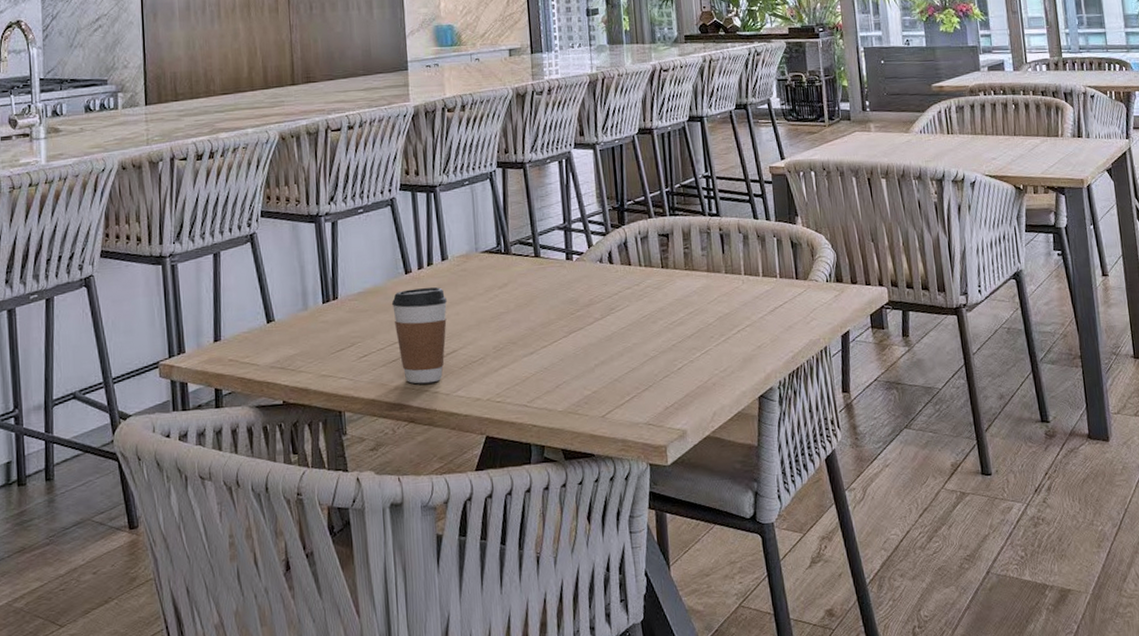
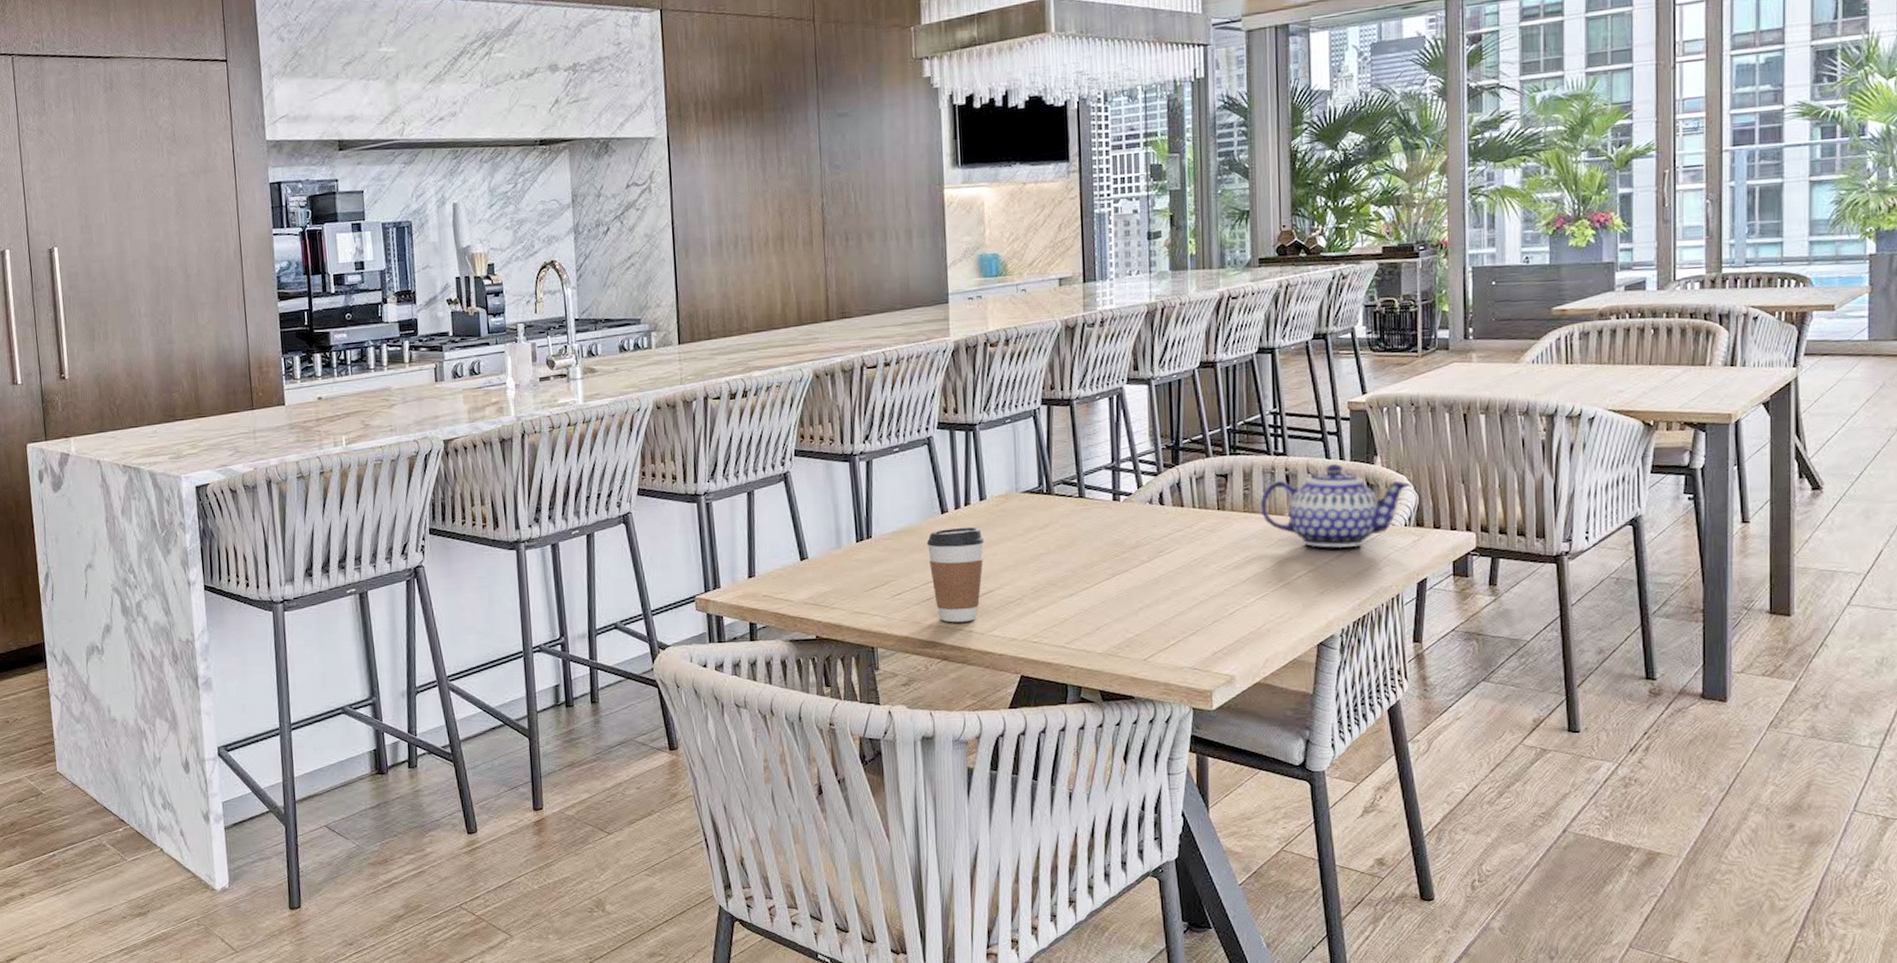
teapot: none [699,224,829,303] -> present [1260,464,1411,548]

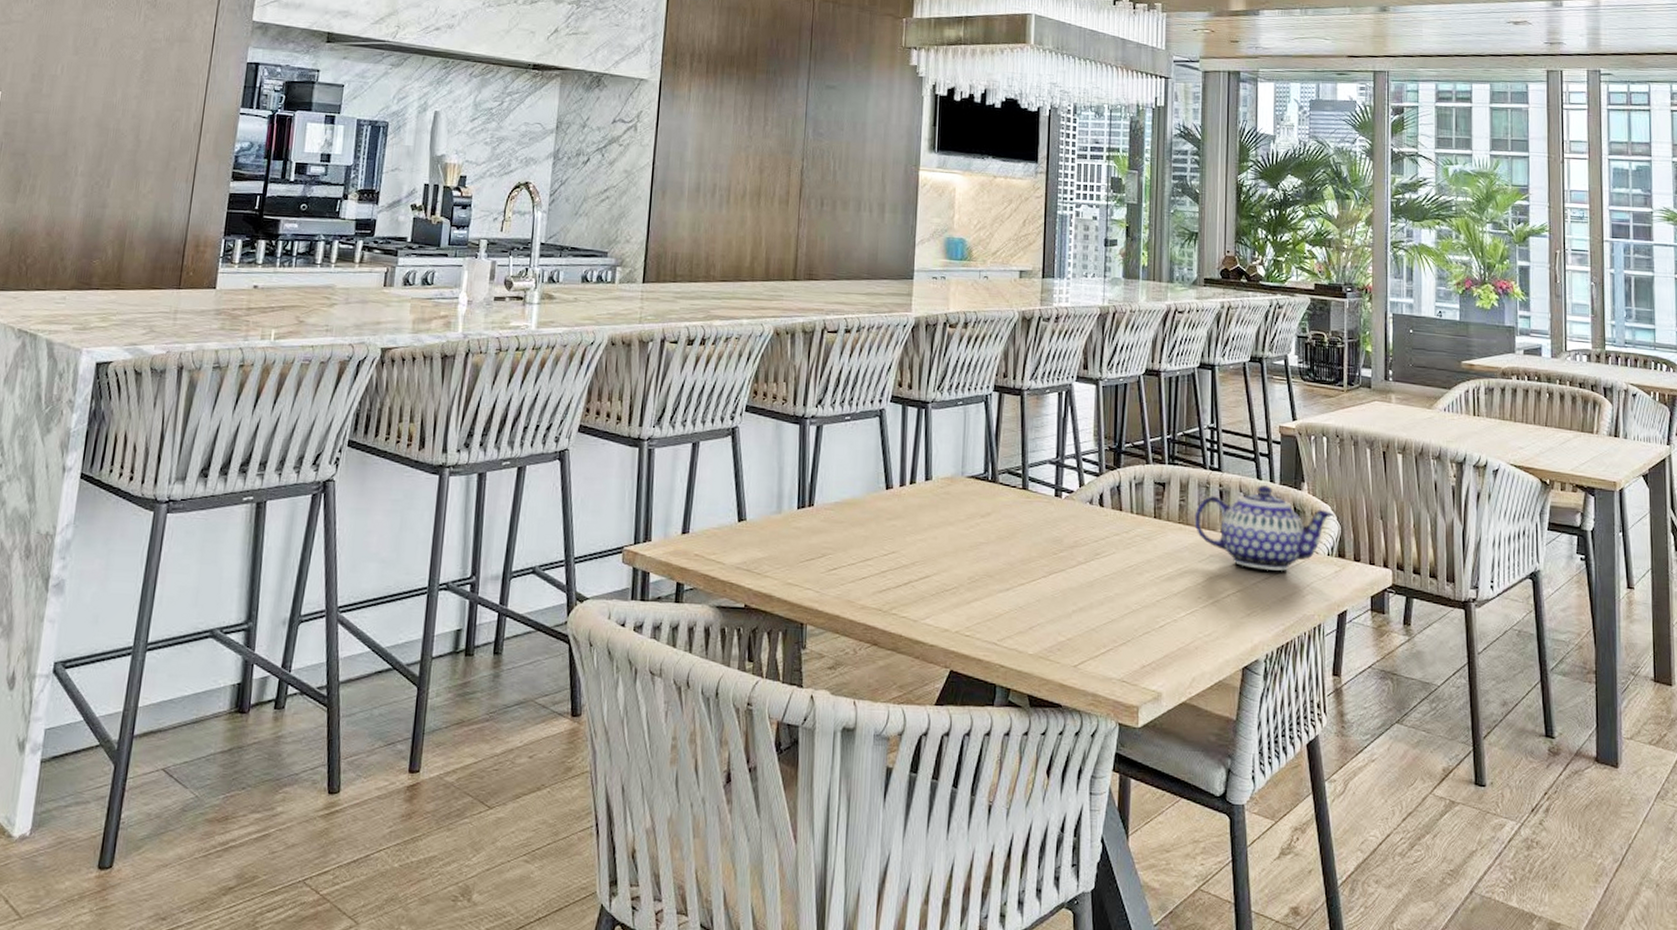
coffee cup: present [926,527,985,623] -> none [868,506,927,607]

